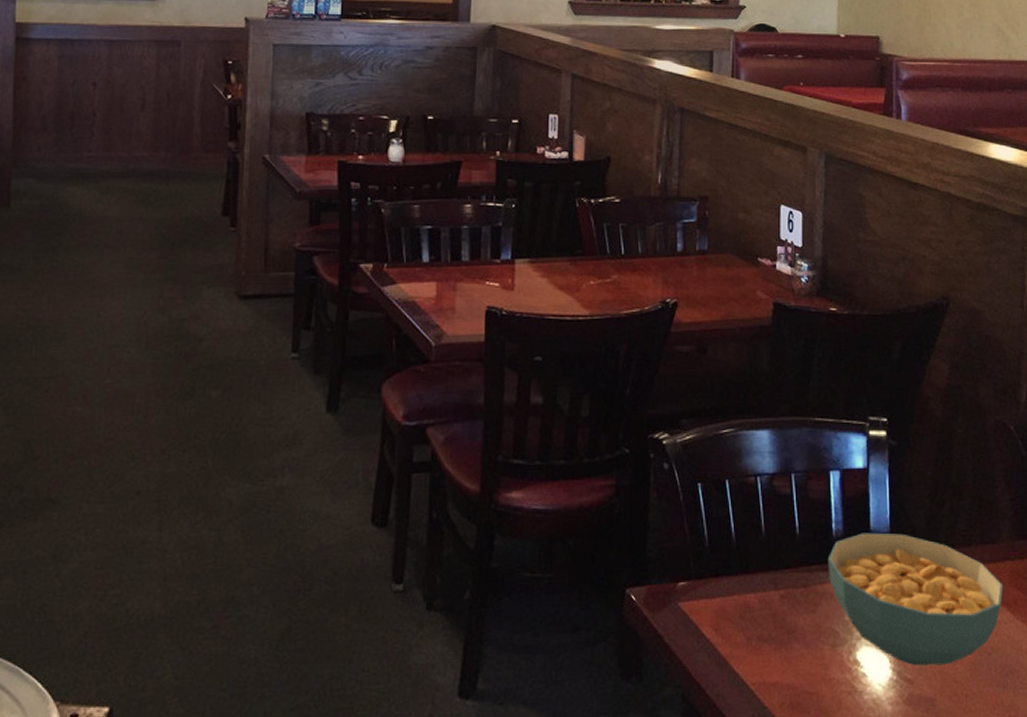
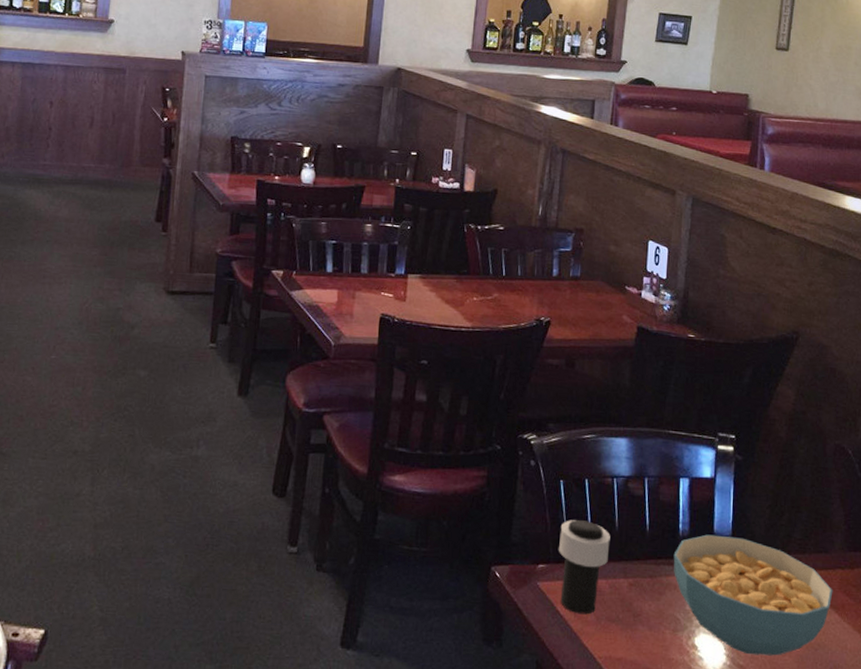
cup: none [699,528,757,636] -> present [558,520,610,615]

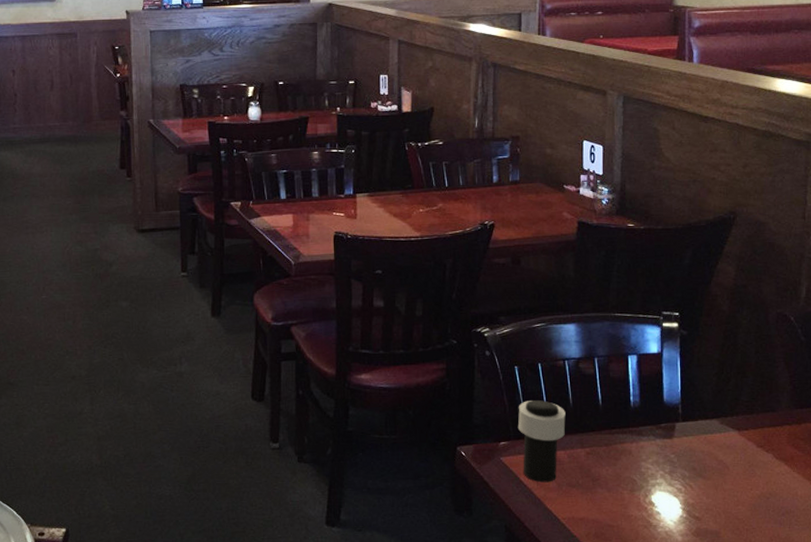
cereal bowl: present [673,534,833,656] -> none [626,403,782,507]

